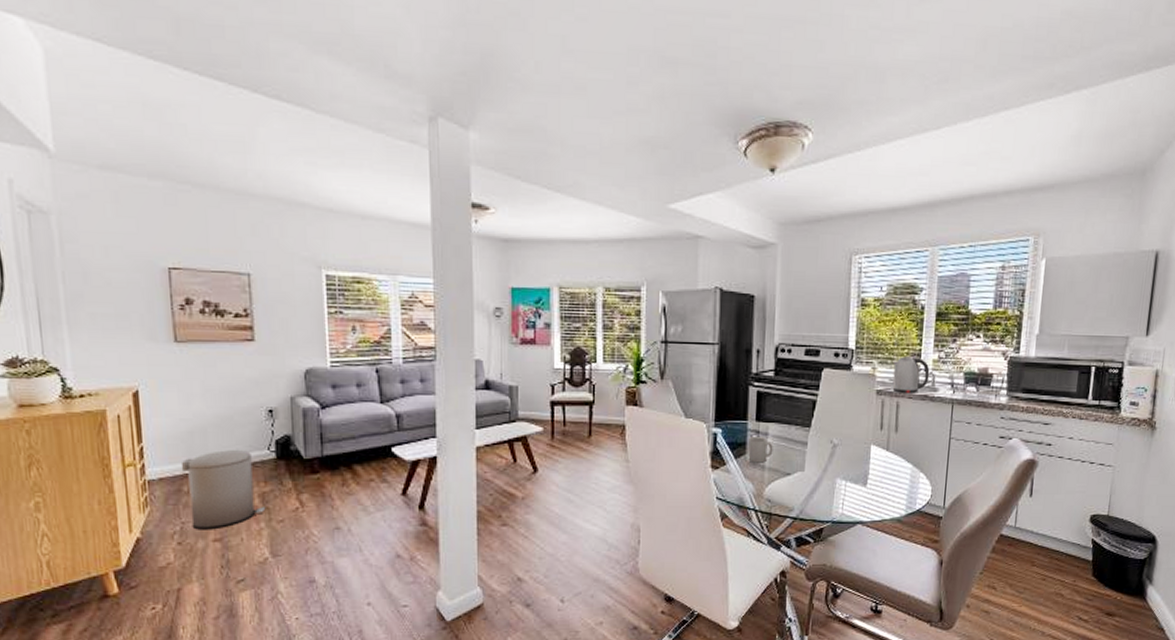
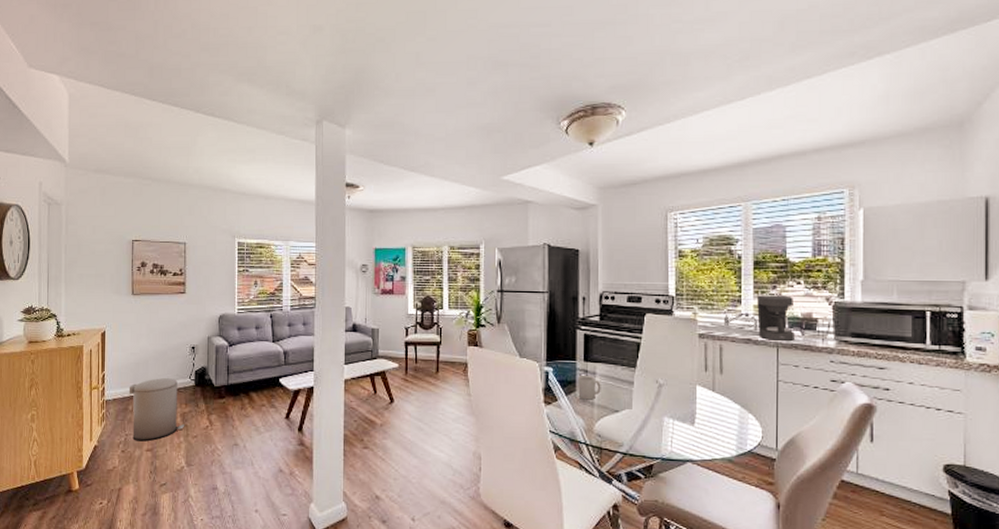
kettle: present [892,357,930,394] -> none [713,302,751,338]
coffee maker: none [935,349,972,398] -> present [757,295,795,342]

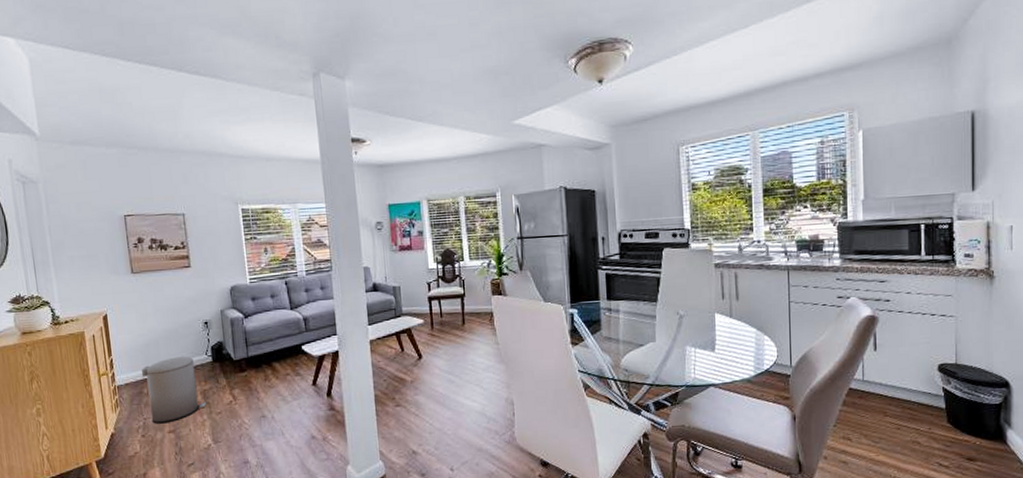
cup: present [578,376,601,400] -> none [602,314,625,337]
coffee maker: present [757,295,795,342] -> none [768,219,803,265]

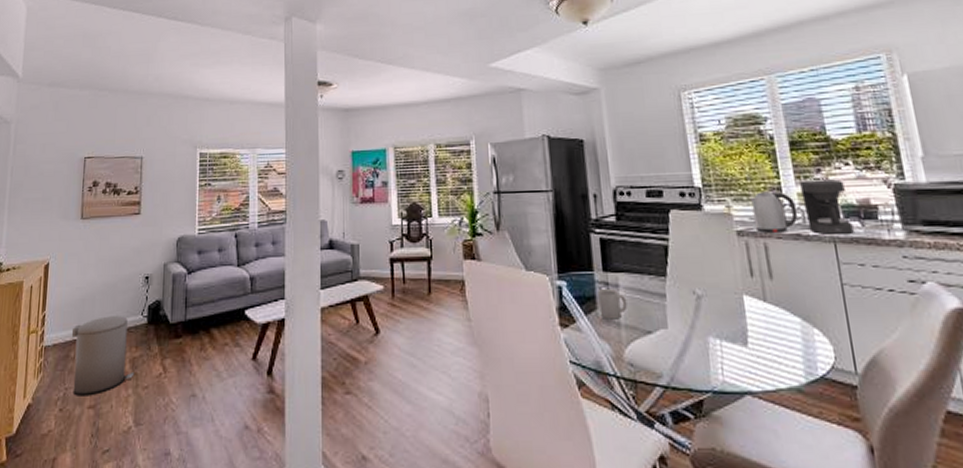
cup: none [602,314,625,337] -> present [598,289,628,320]
kettle: none [727,231,763,265] -> present [749,191,798,234]
coffee maker: none [768,219,803,265] -> present [800,179,854,236]

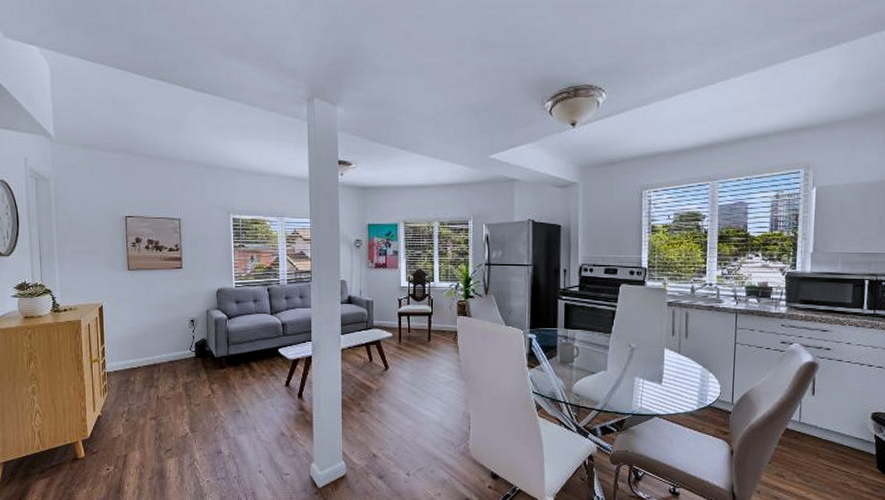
pedal bin: present [71,316,135,396] -> none [129,350,188,411]
kettle: present [749,191,798,234] -> none [681,273,715,306]
coffee maker: present [800,179,854,236] -> none [719,266,752,309]

